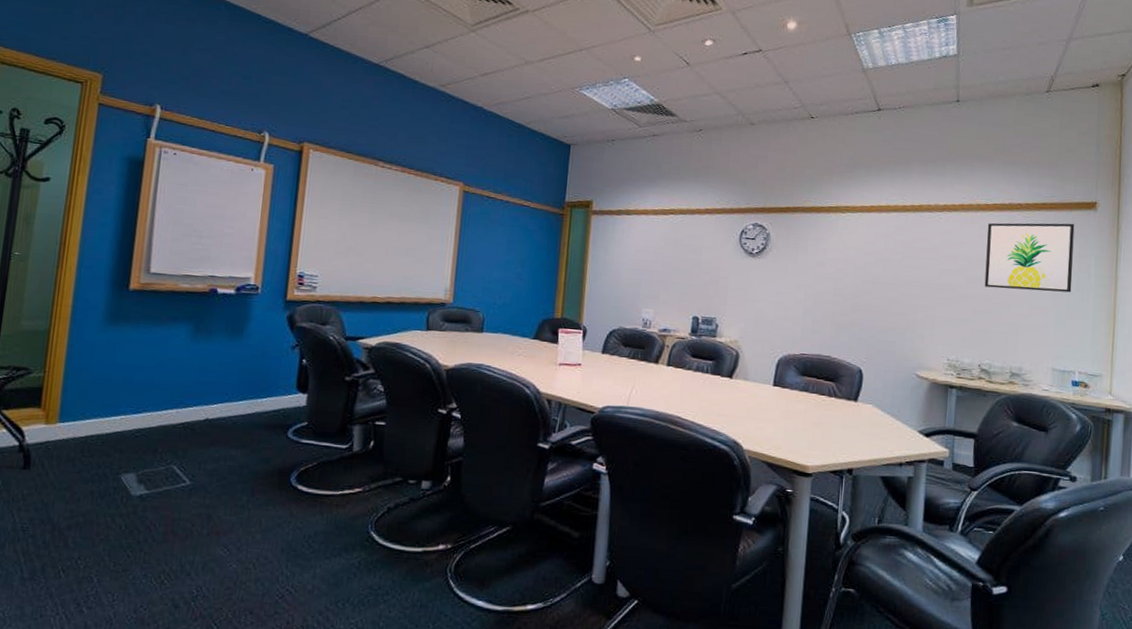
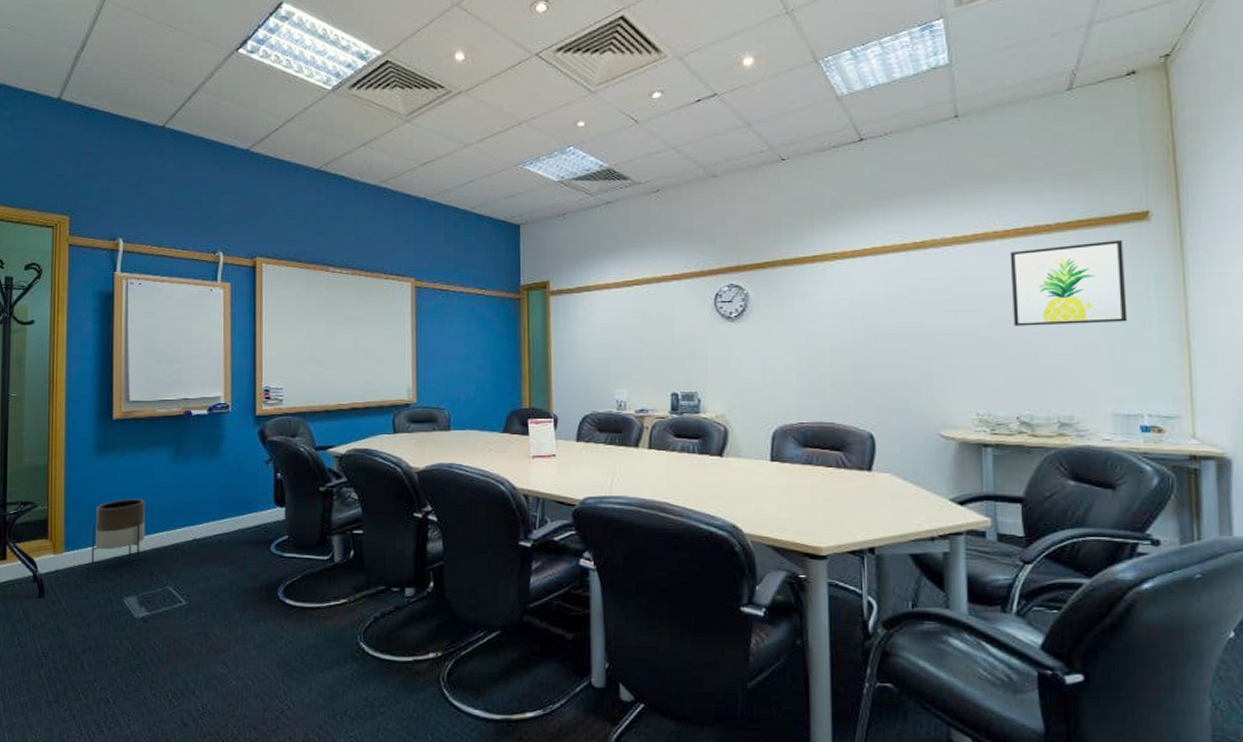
planter: none [87,372,156,445] -> present [91,498,145,571]

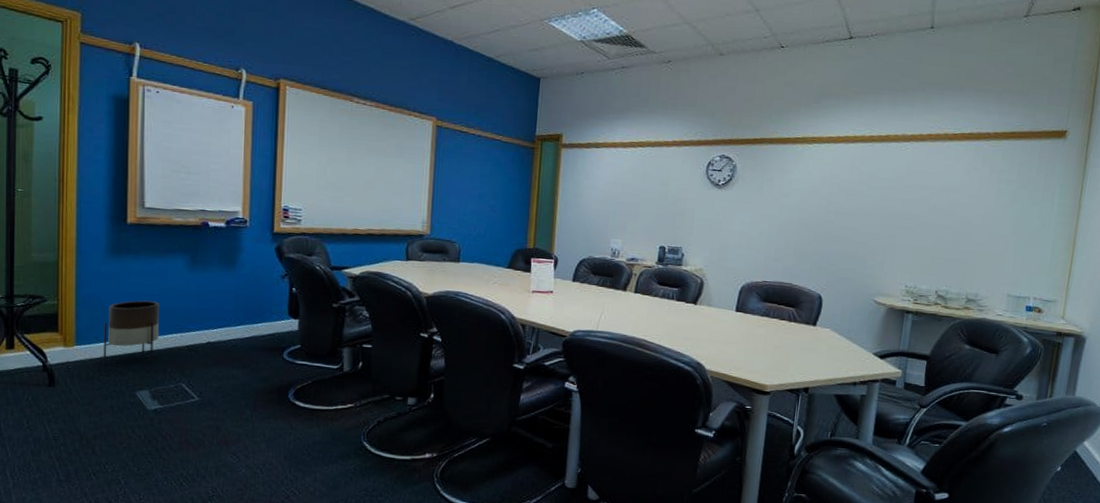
wall art: present [1010,239,1128,326] -> none [946,152,1043,221]

